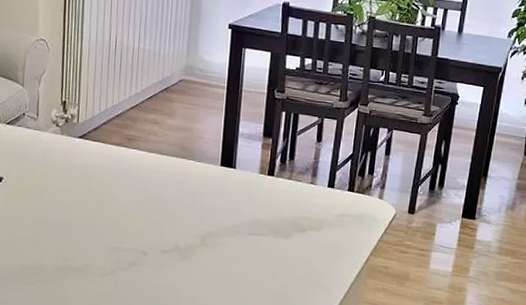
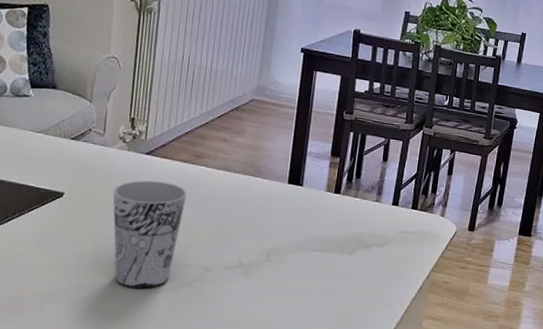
cup: none [49,164,121,272] -> present [112,180,187,289]

